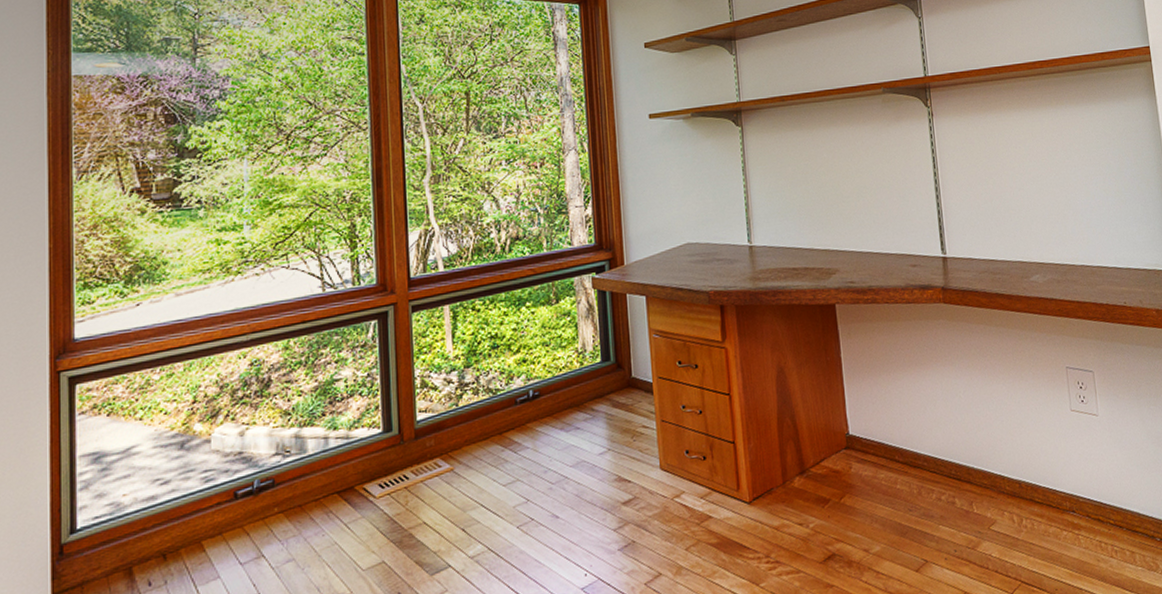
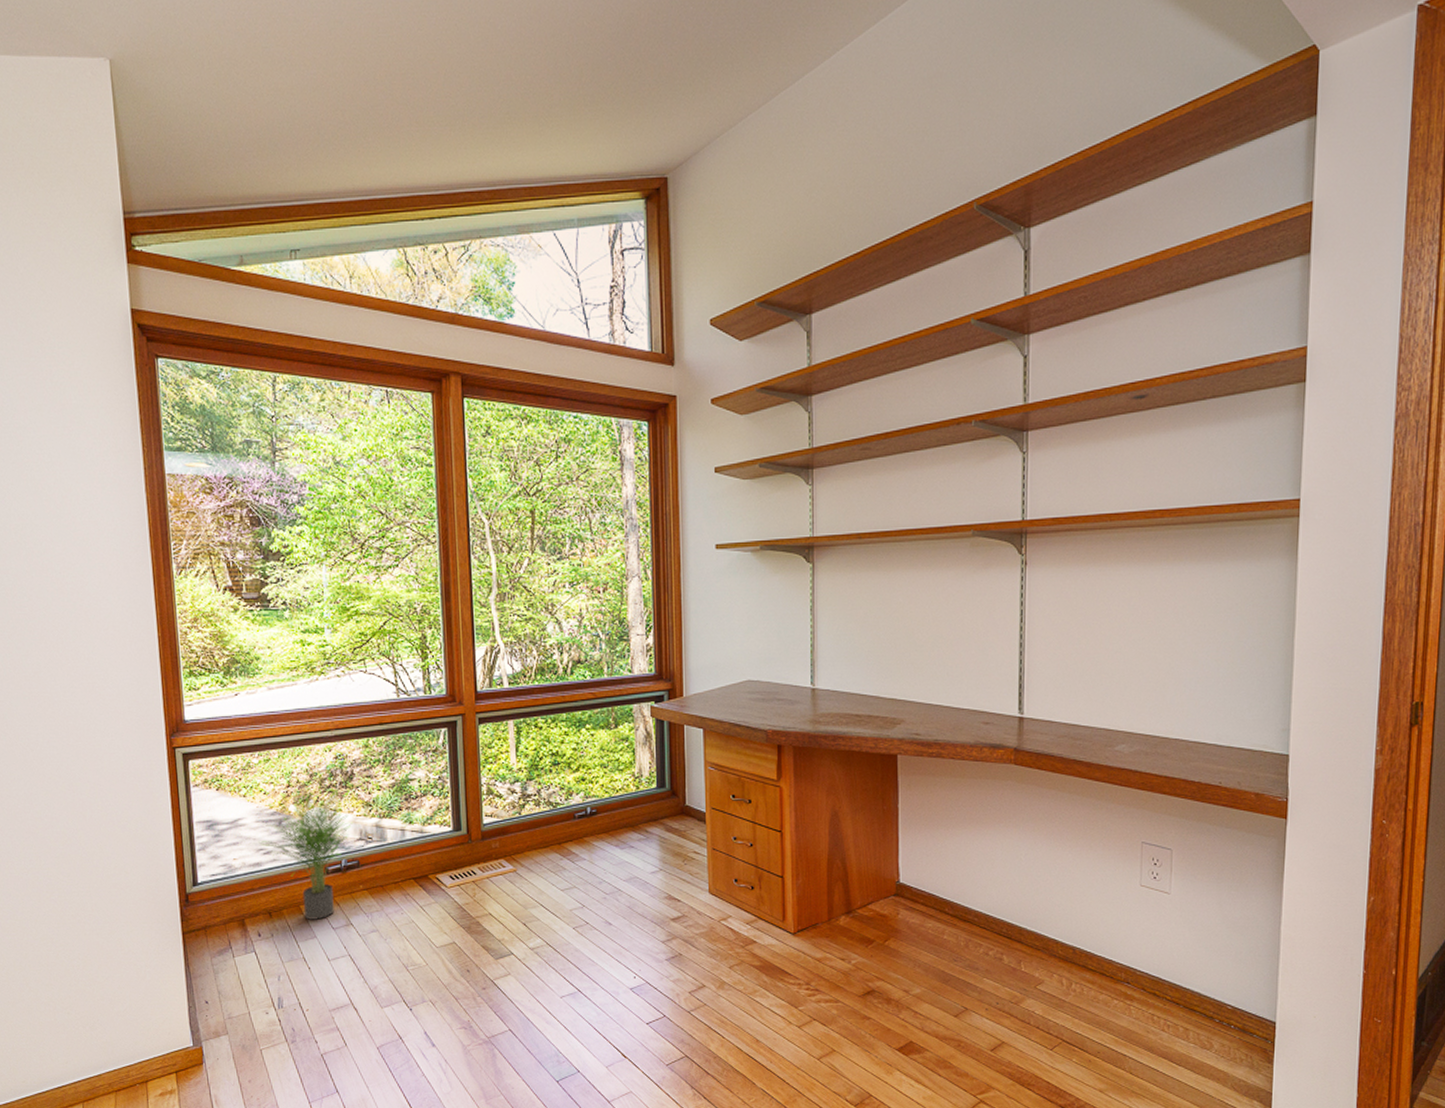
potted plant: none [152,398,268,558] -> present [256,788,353,920]

